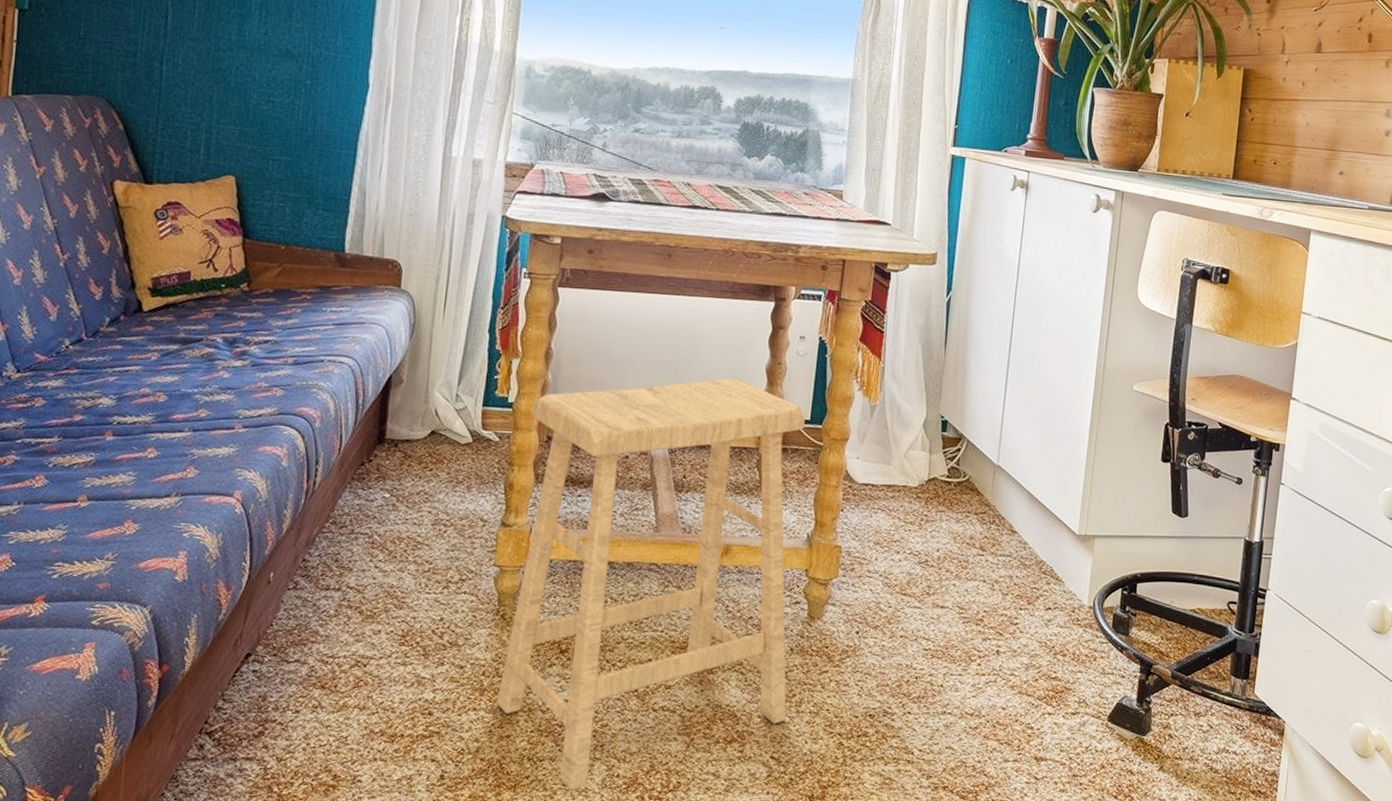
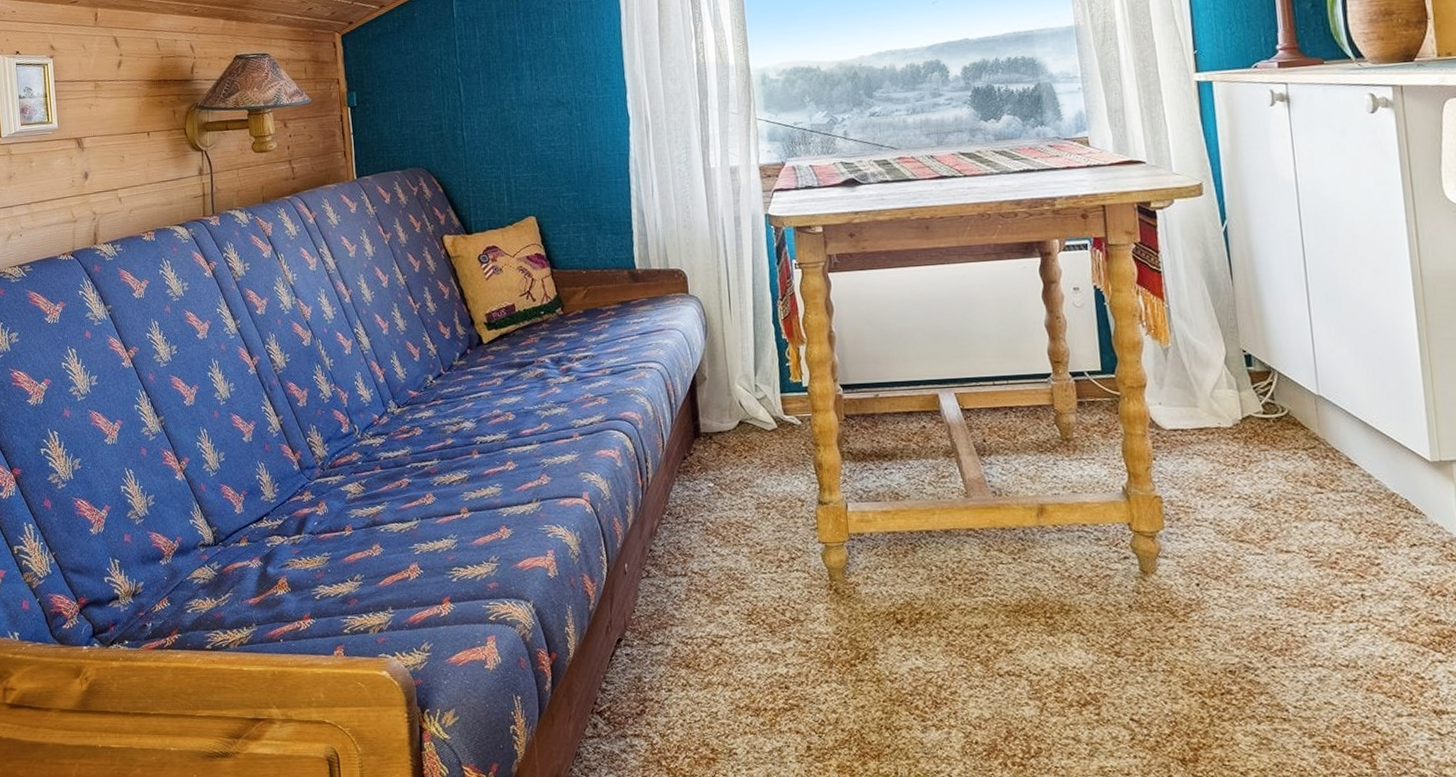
stool: present [497,378,805,791] -> none [825,338,1139,759]

